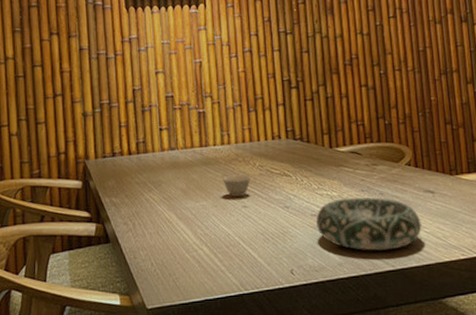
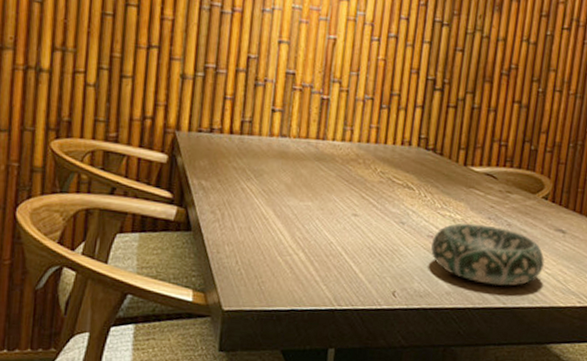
teacup: present [222,174,251,197] -> none [335,177,368,203]

